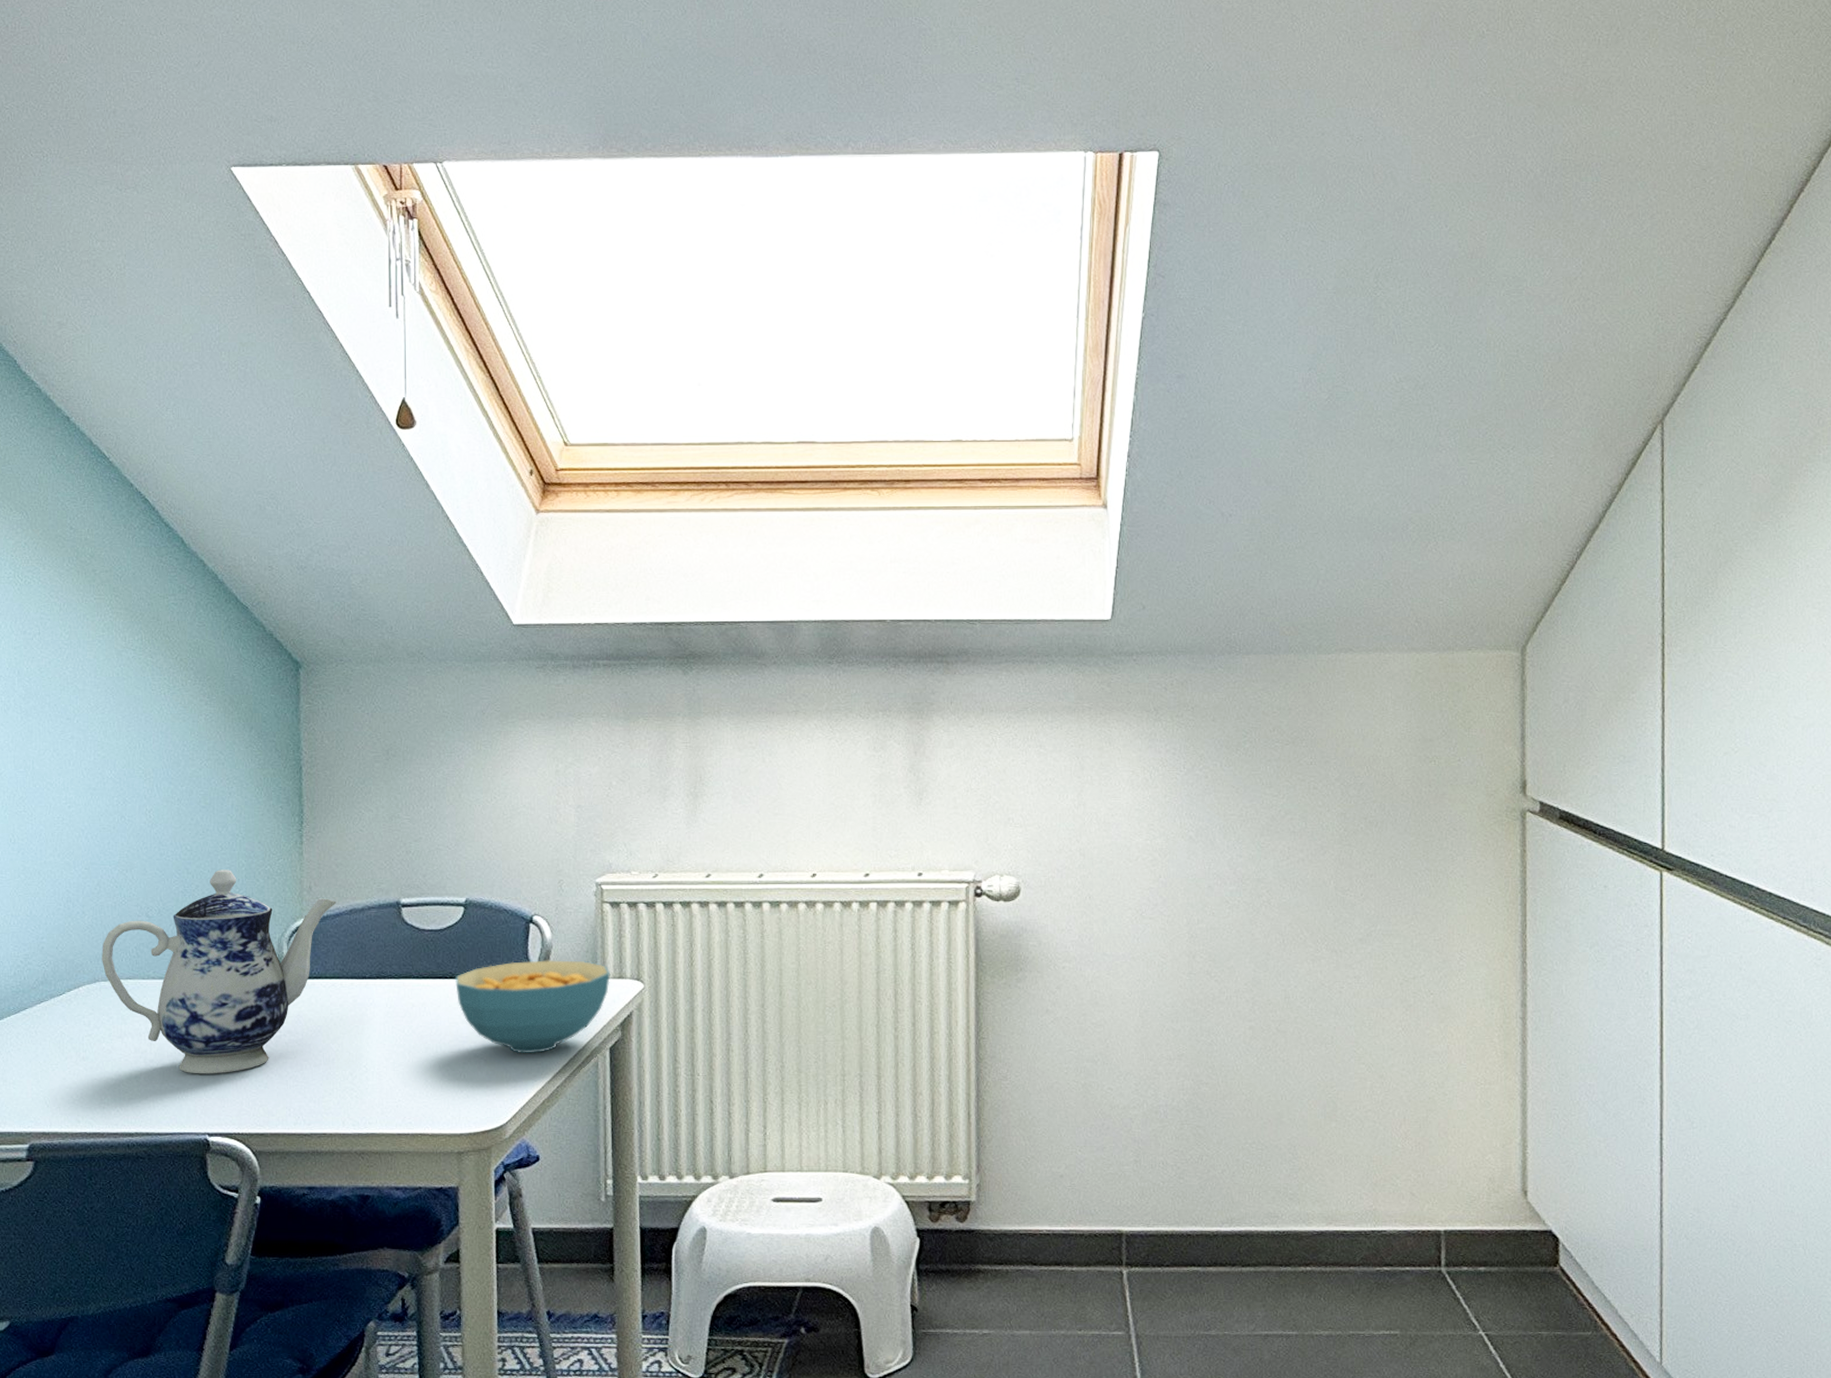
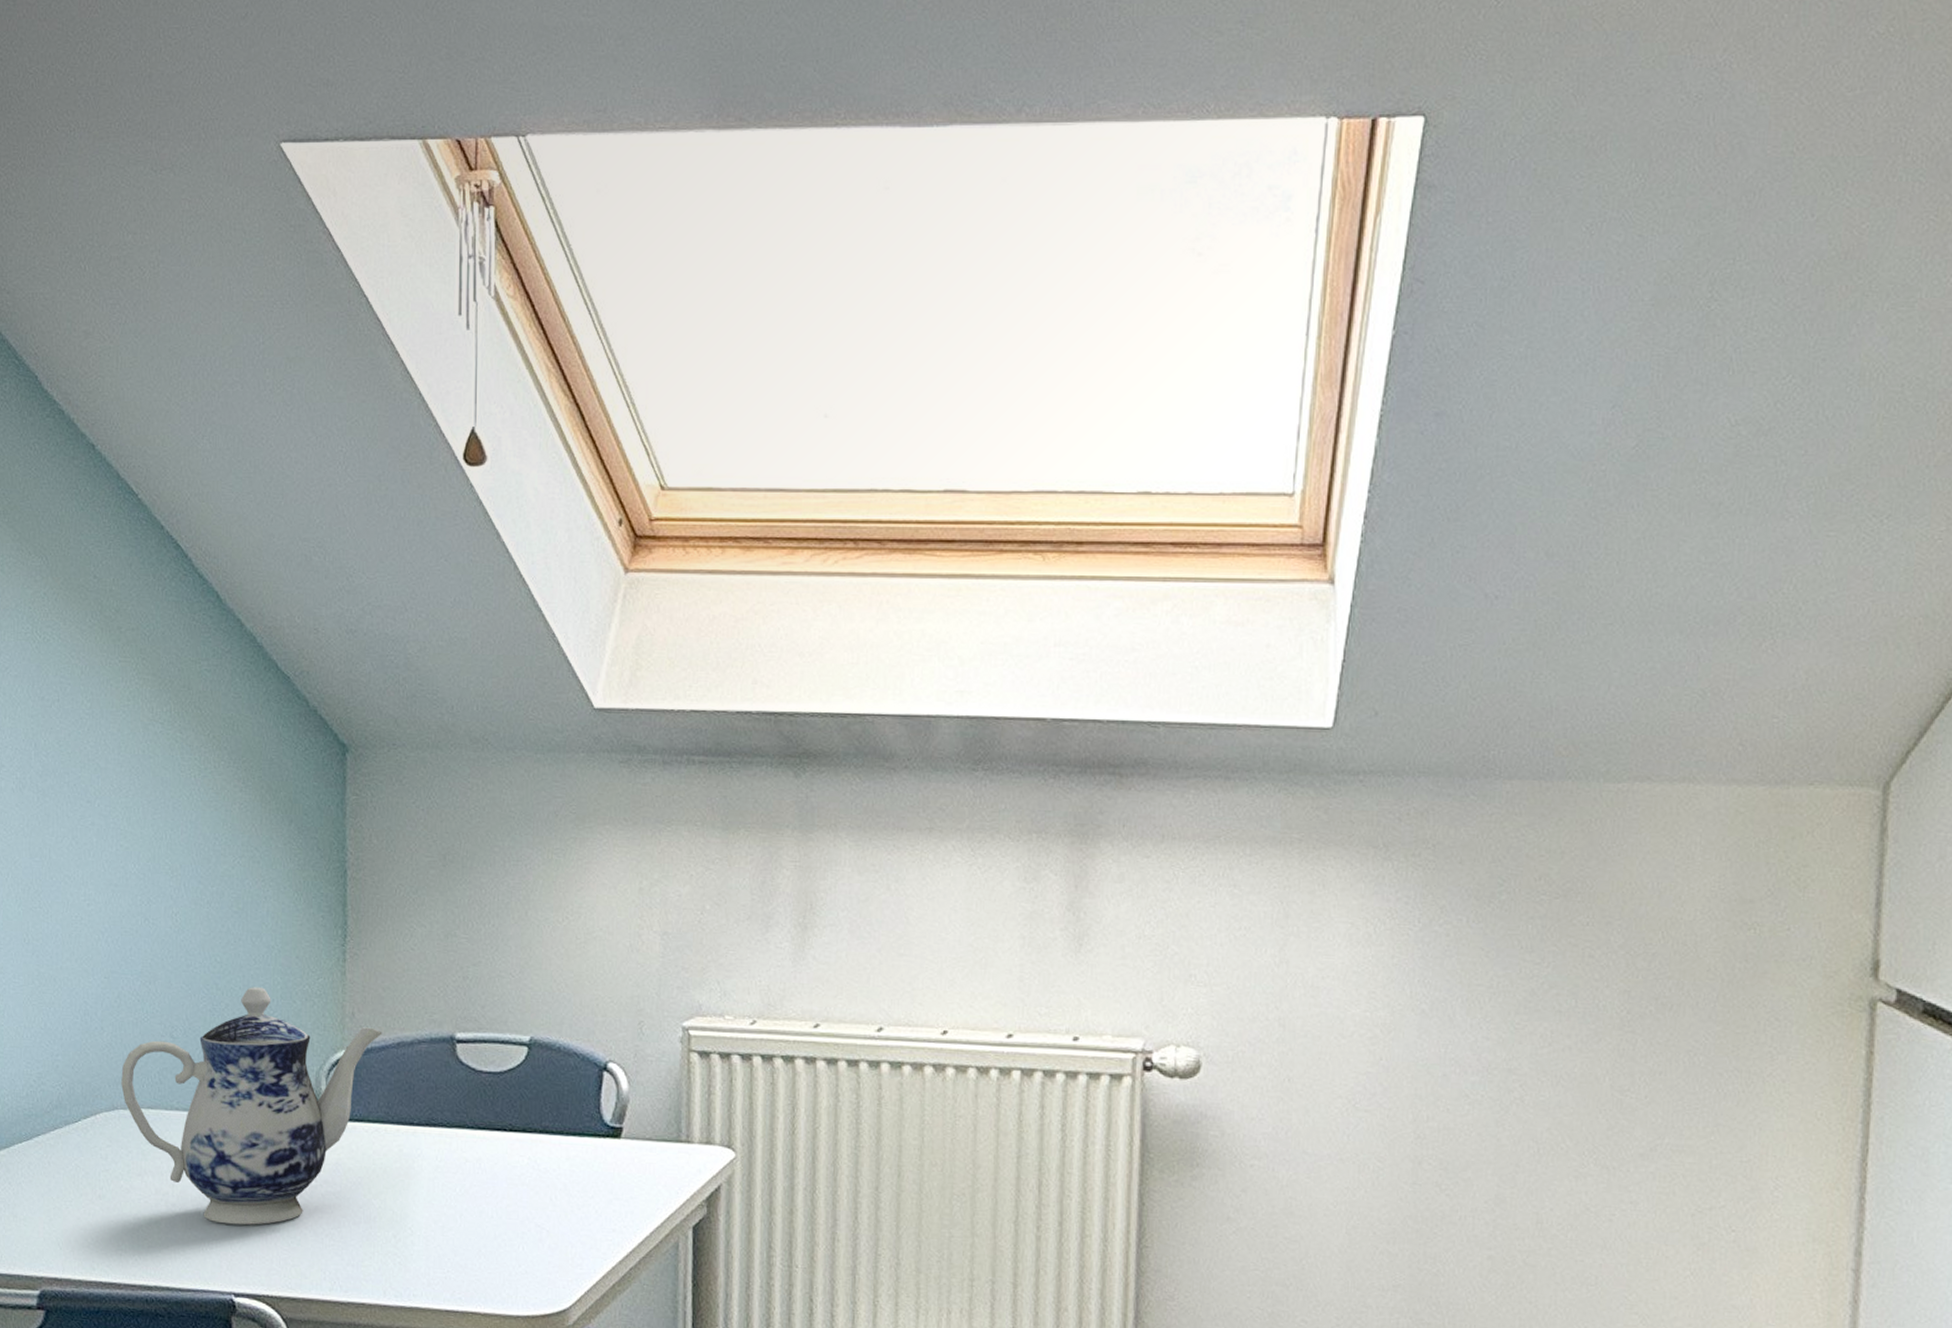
cereal bowl: present [454,959,611,1054] -> none [514,1115,697,1228]

